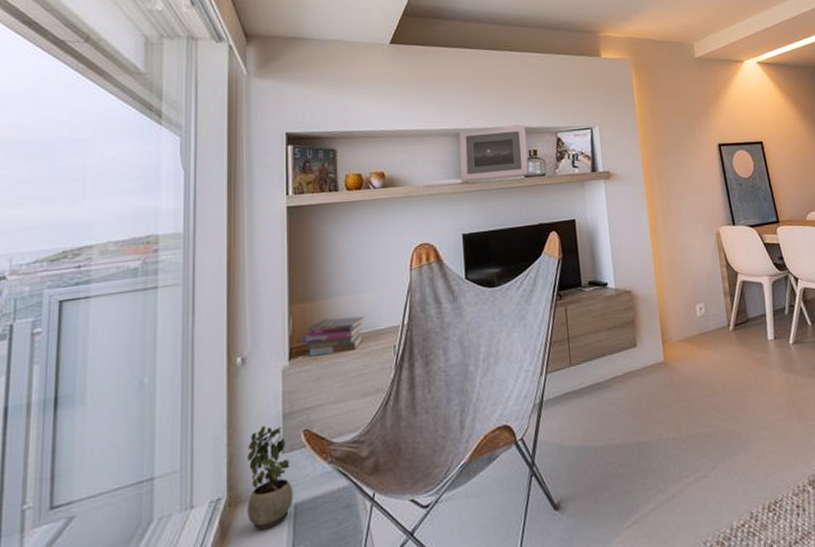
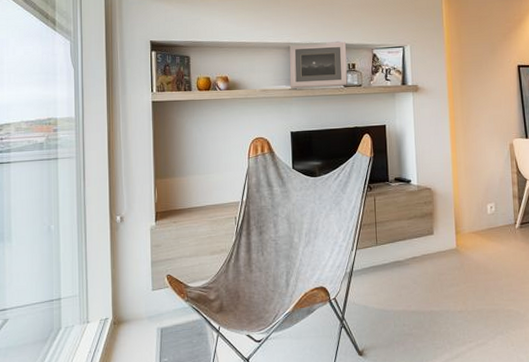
potted plant: present [247,426,294,531] -> none [126,269,160,344]
books: present [303,316,366,357] -> none [165,192,214,220]

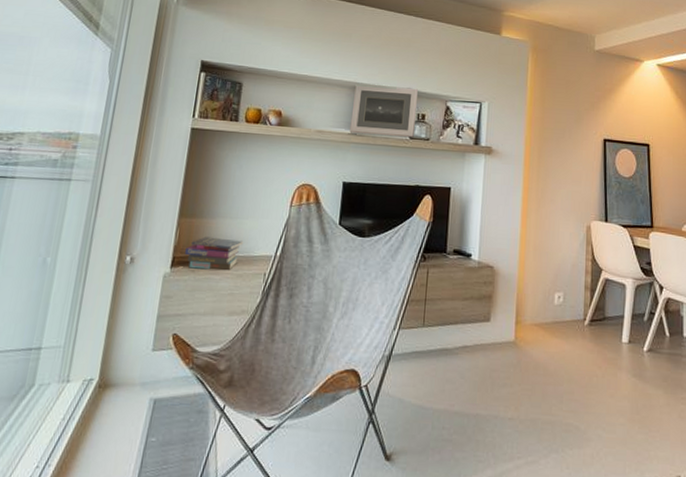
books: none [165,192,214,220] -> present [185,236,244,271]

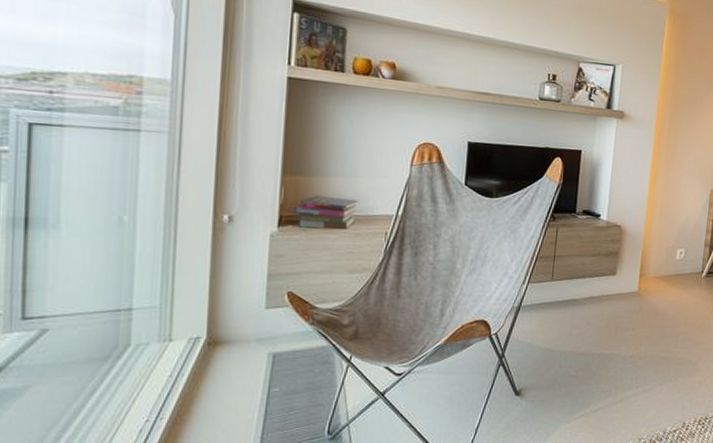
picture frame: present [349,83,418,138] -> none [474,37,549,99]

